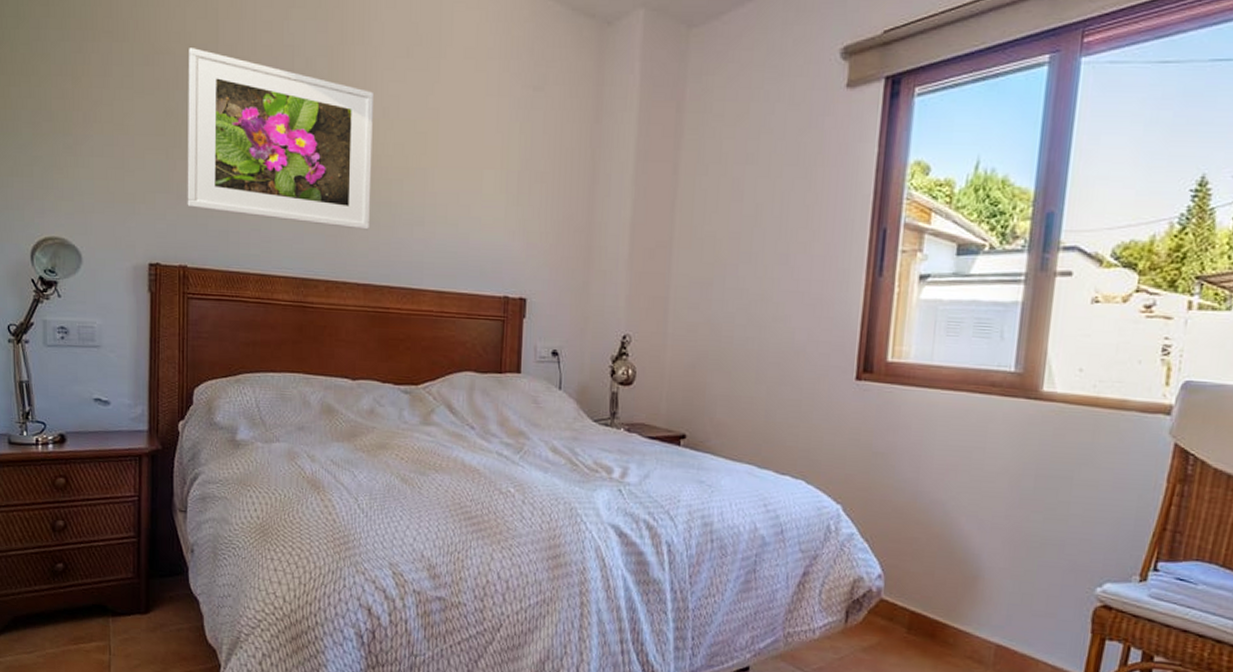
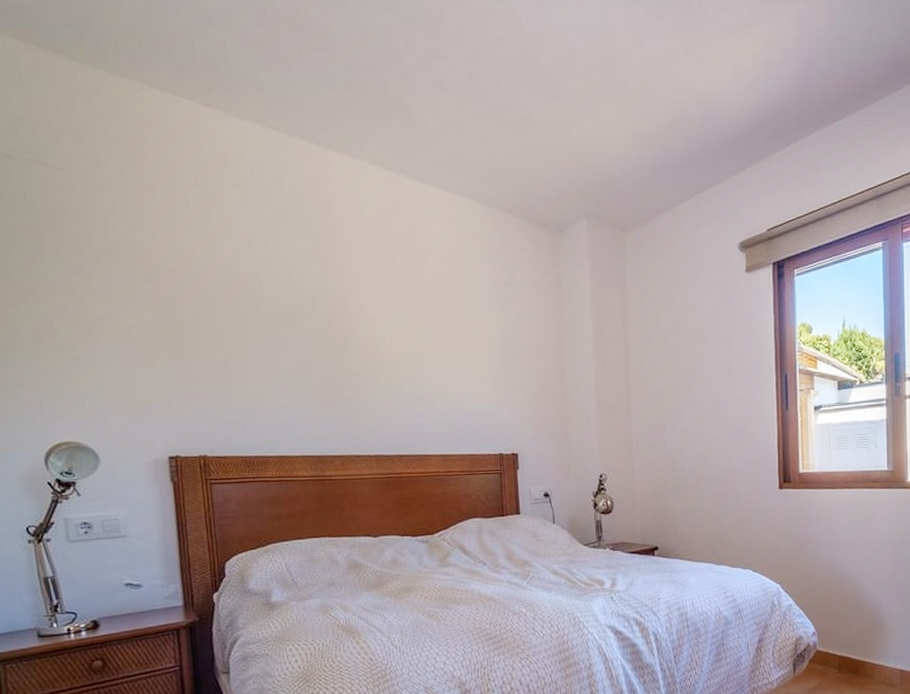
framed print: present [187,48,375,230] -> none [189,265,376,410]

